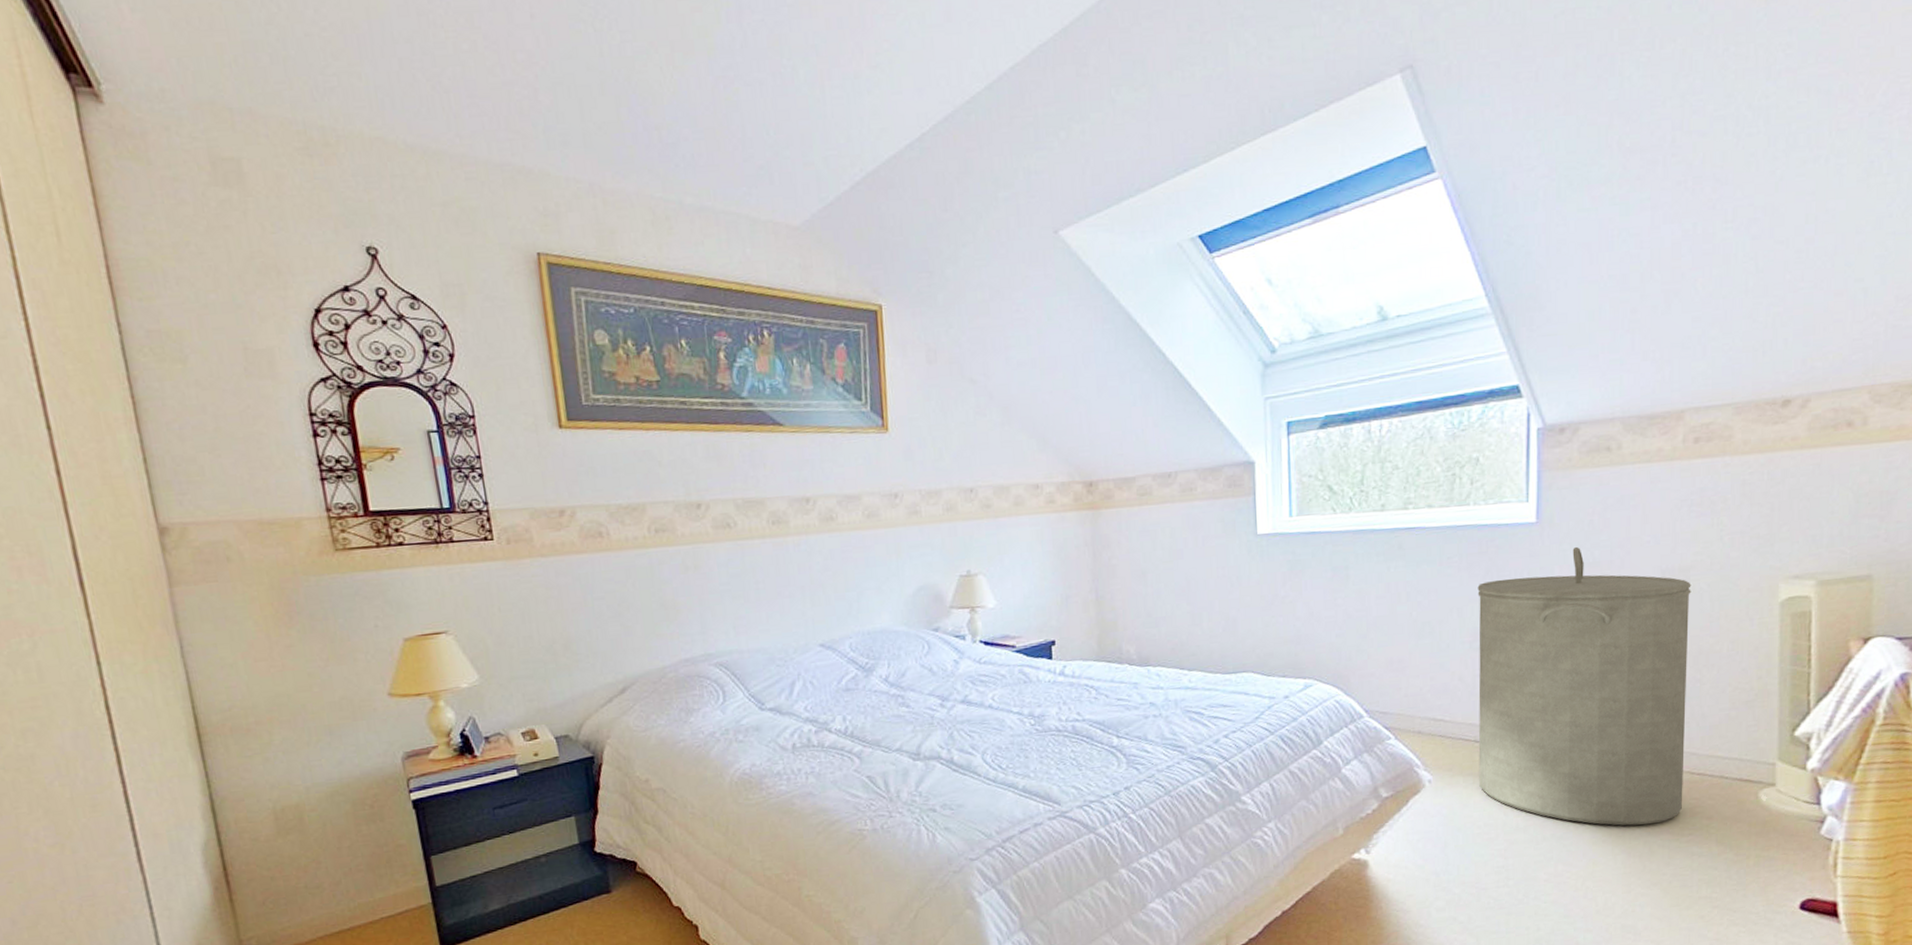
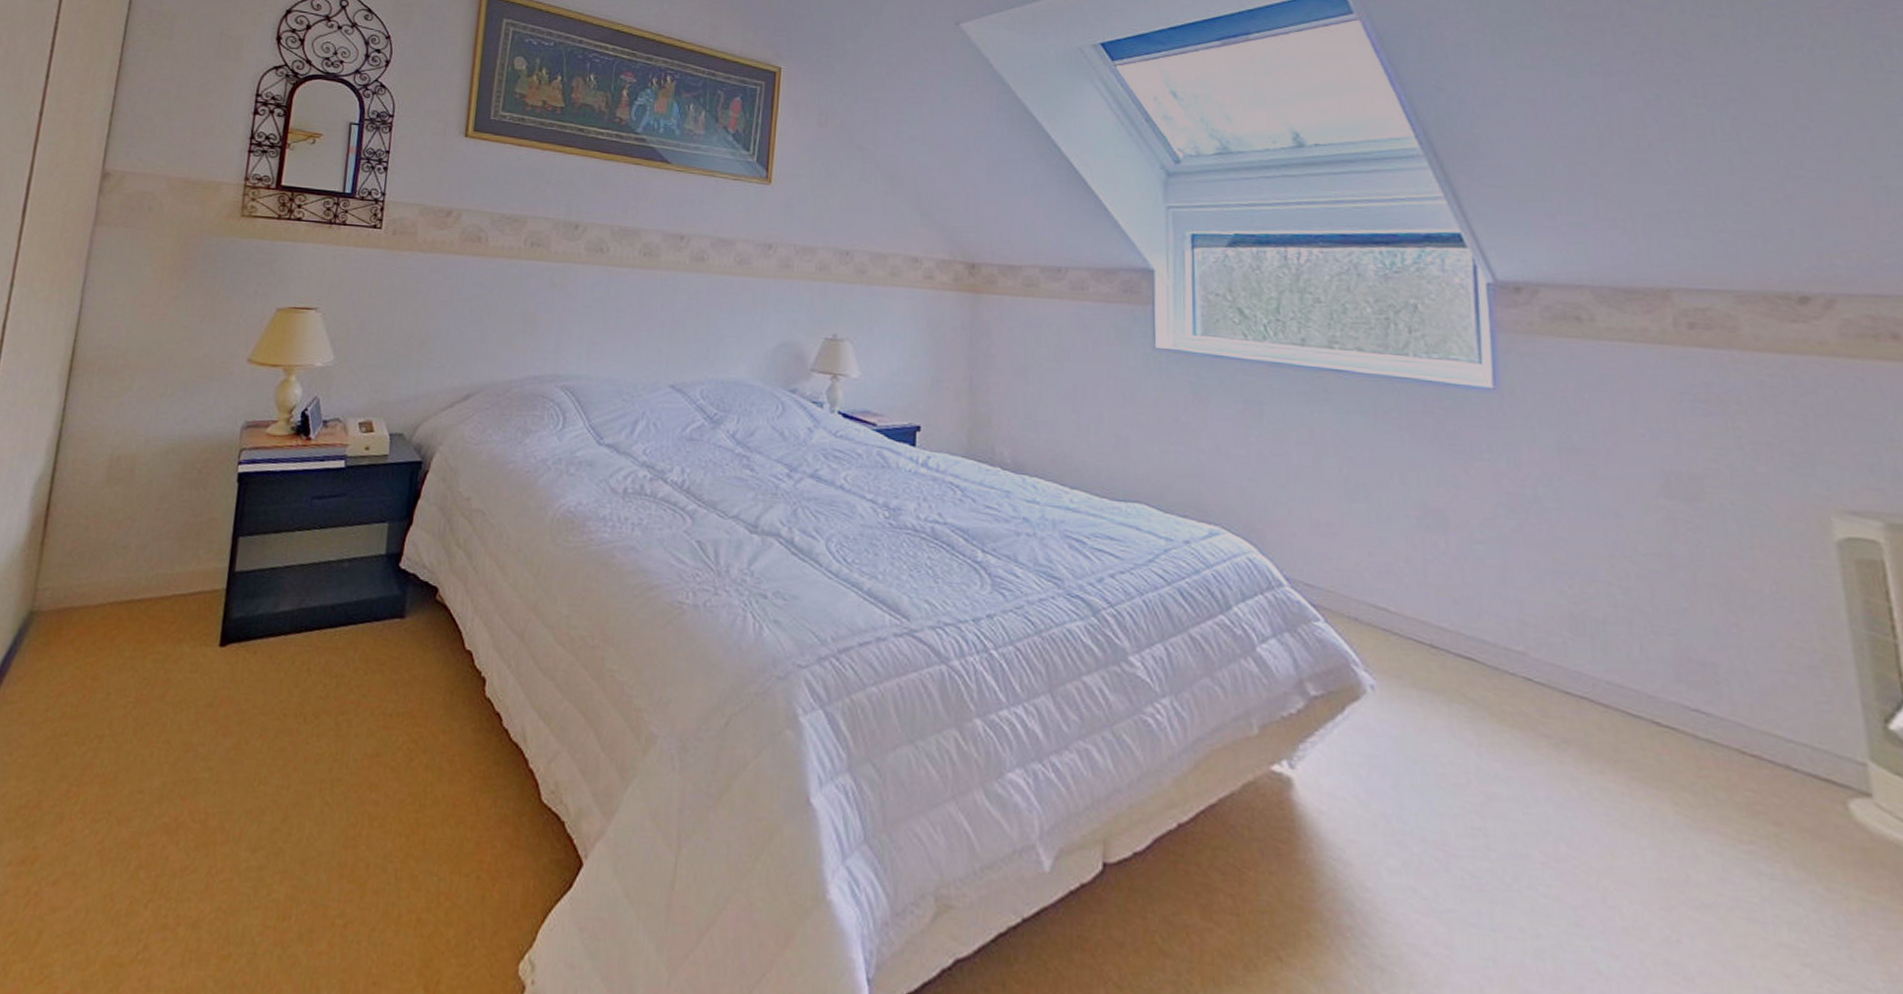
laundry hamper: present [1477,546,1691,826] -> none [1423,425,1734,815]

